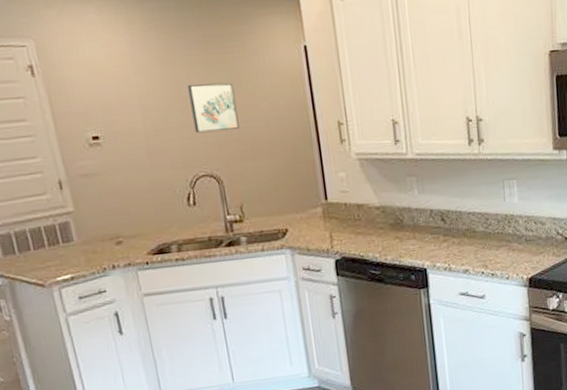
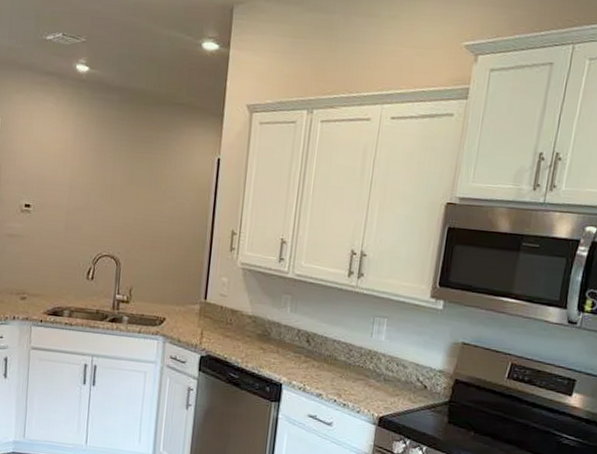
wall art: present [187,83,239,134] -> none [108,176,150,220]

